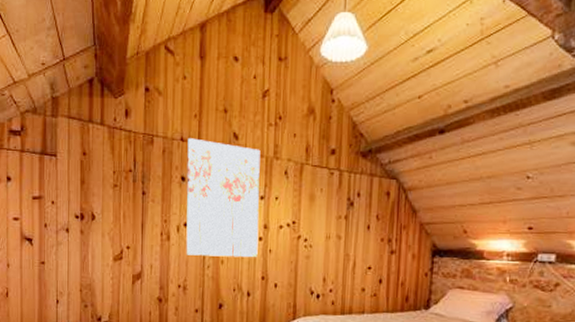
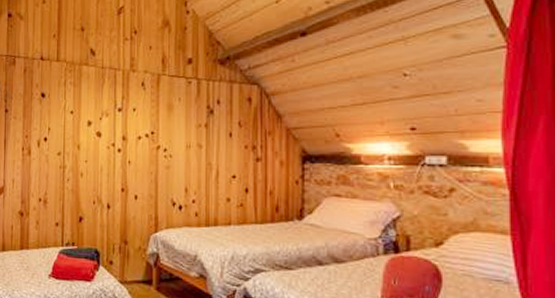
wall art: present [186,138,261,258] -> none [46,57,117,170]

